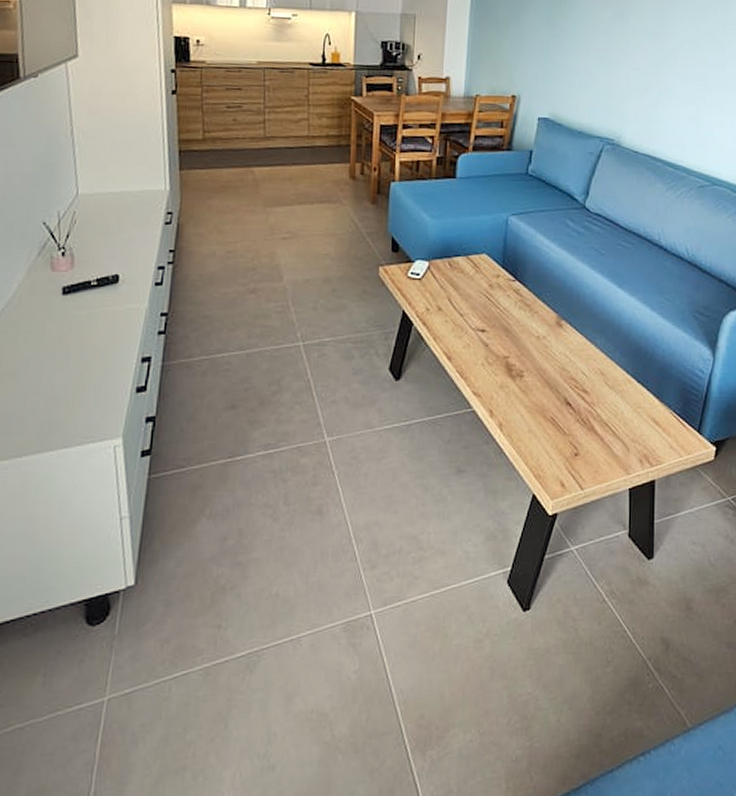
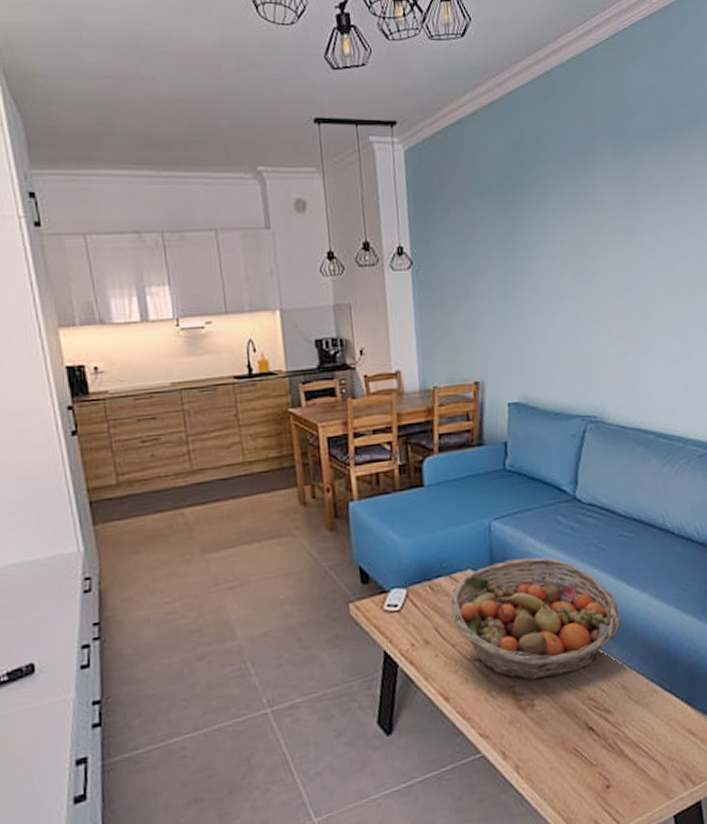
fruit basket: none [464,251,609,357] -> present [450,557,622,681]

